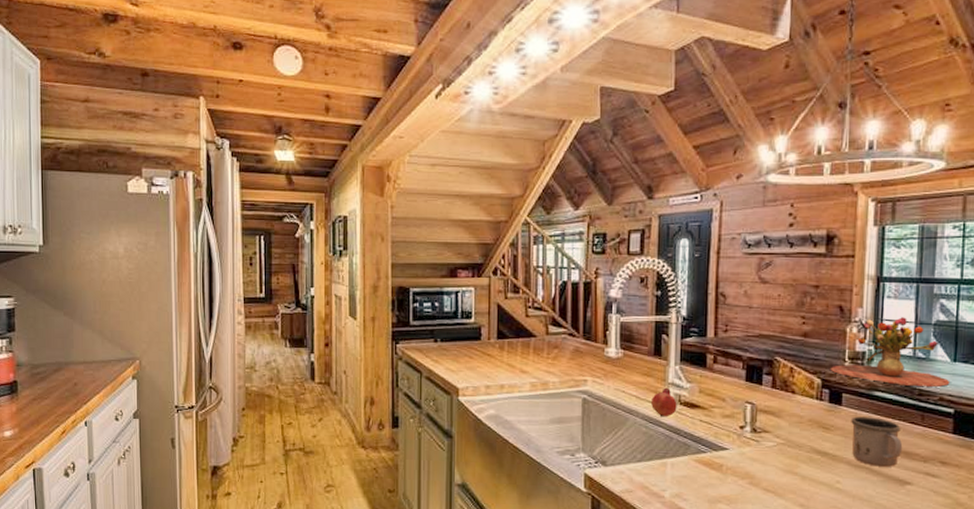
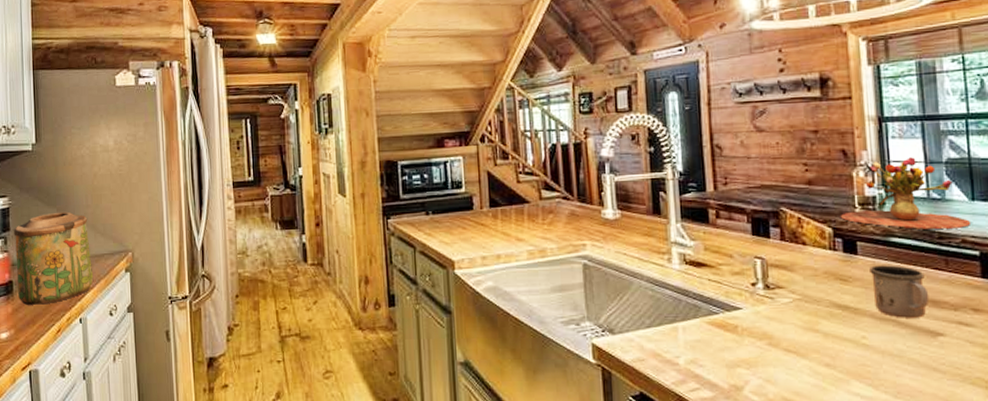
canister: none [19,315,100,406] -> present [14,211,94,305]
fruit: present [651,387,677,417] -> none [655,247,683,279]

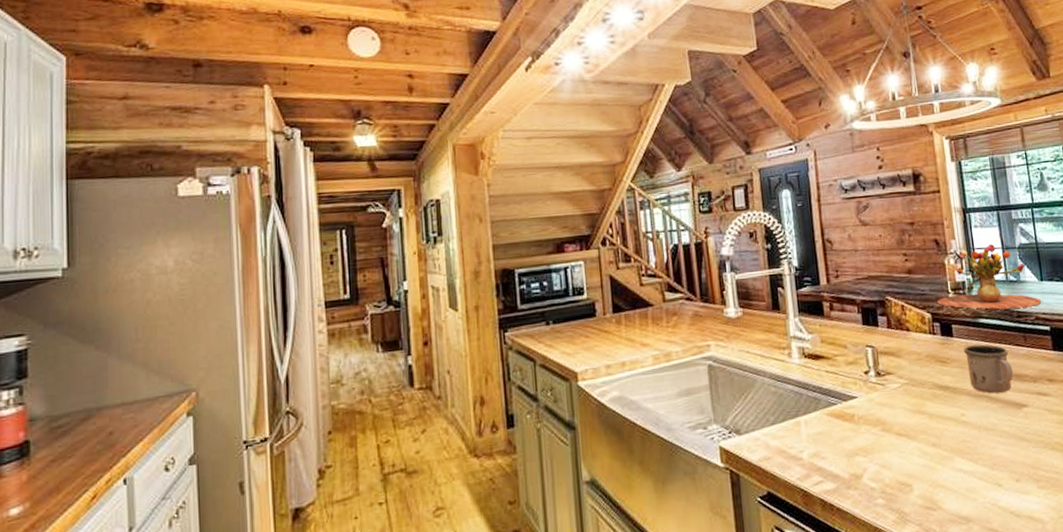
canister: present [14,211,94,305] -> none [33,348,144,469]

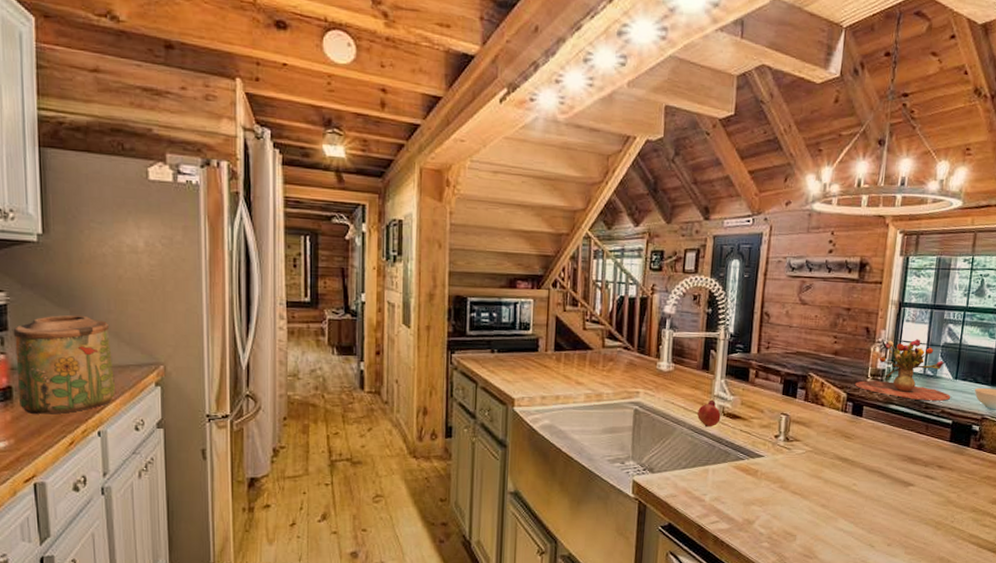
canister: none [33,348,144,469] -> present [13,314,116,414]
fruit: none [776,341,802,374] -> present [697,399,721,427]
mug: present [963,344,1014,394] -> none [868,426,909,471]

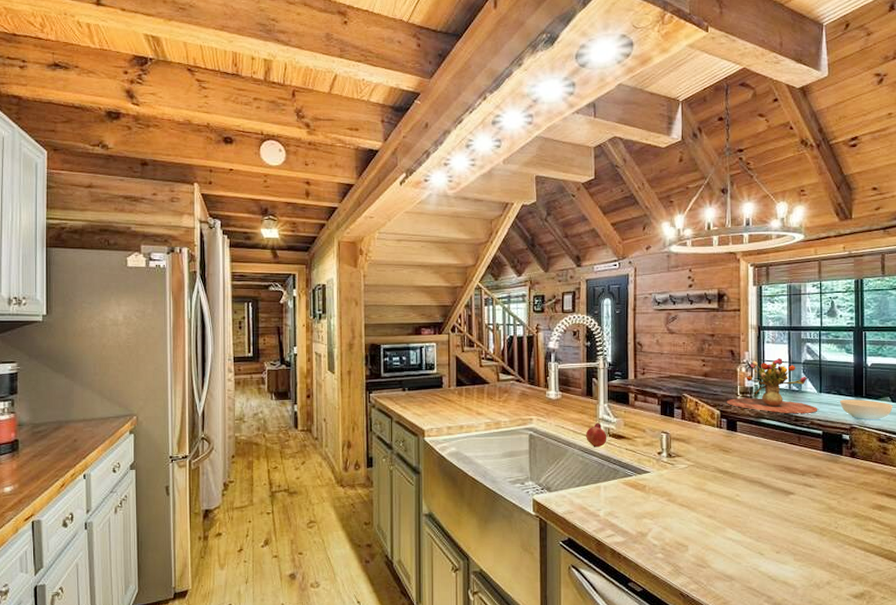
canister: present [13,314,116,414] -> none [21,378,99,462]

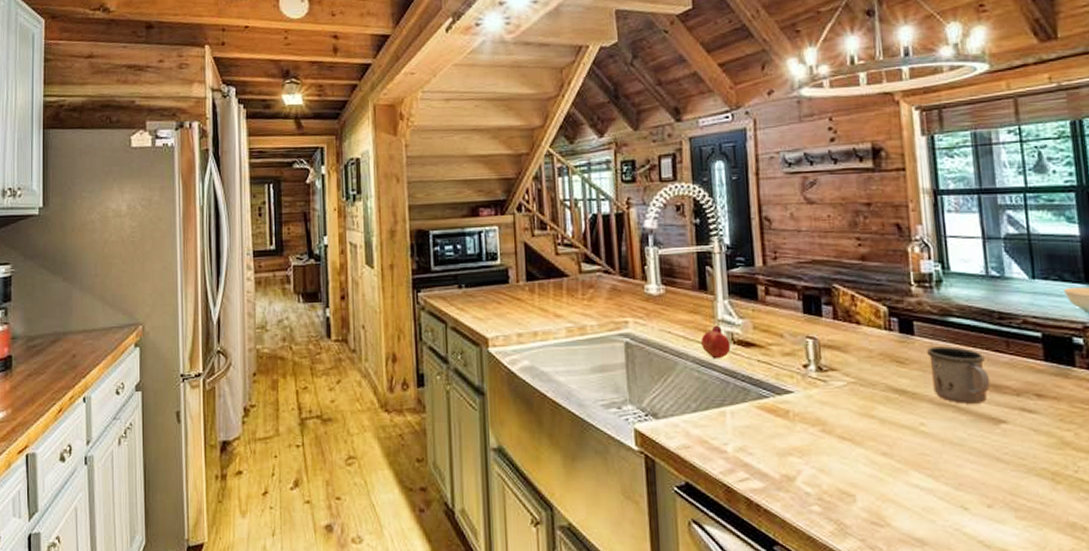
flower arrangement: present [726,358,818,413] -> none [895,232,1032,309]
mug: none [745,440,786,481] -> present [927,346,991,404]

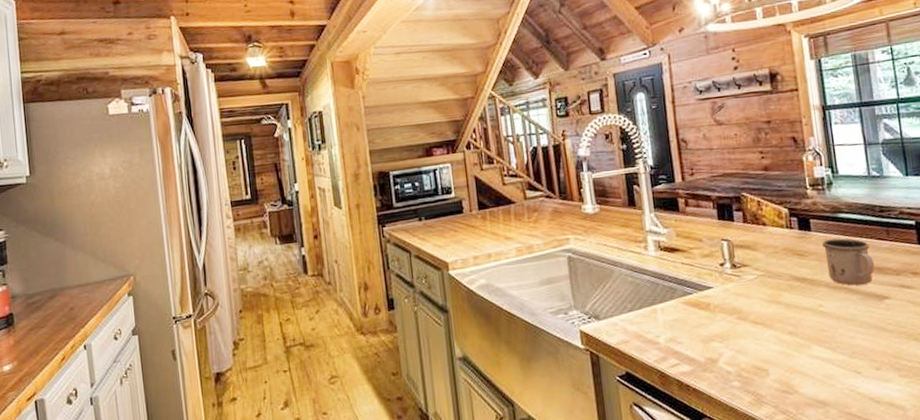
fruit: present [701,325,731,359] -> none [633,235,658,265]

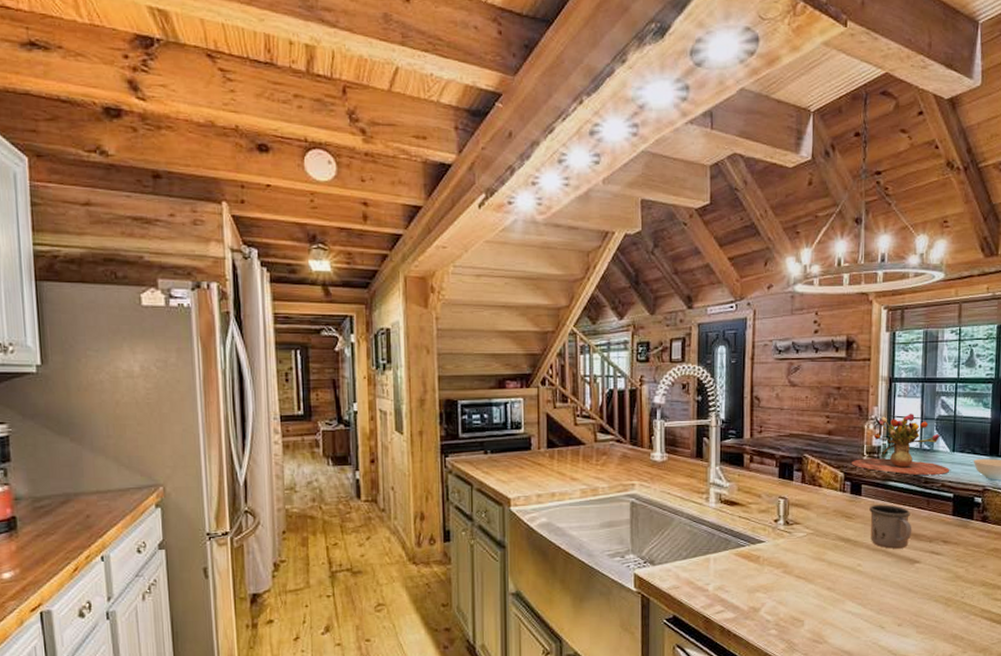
flower arrangement: none [794,140,907,206] -> present [851,414,950,475]

